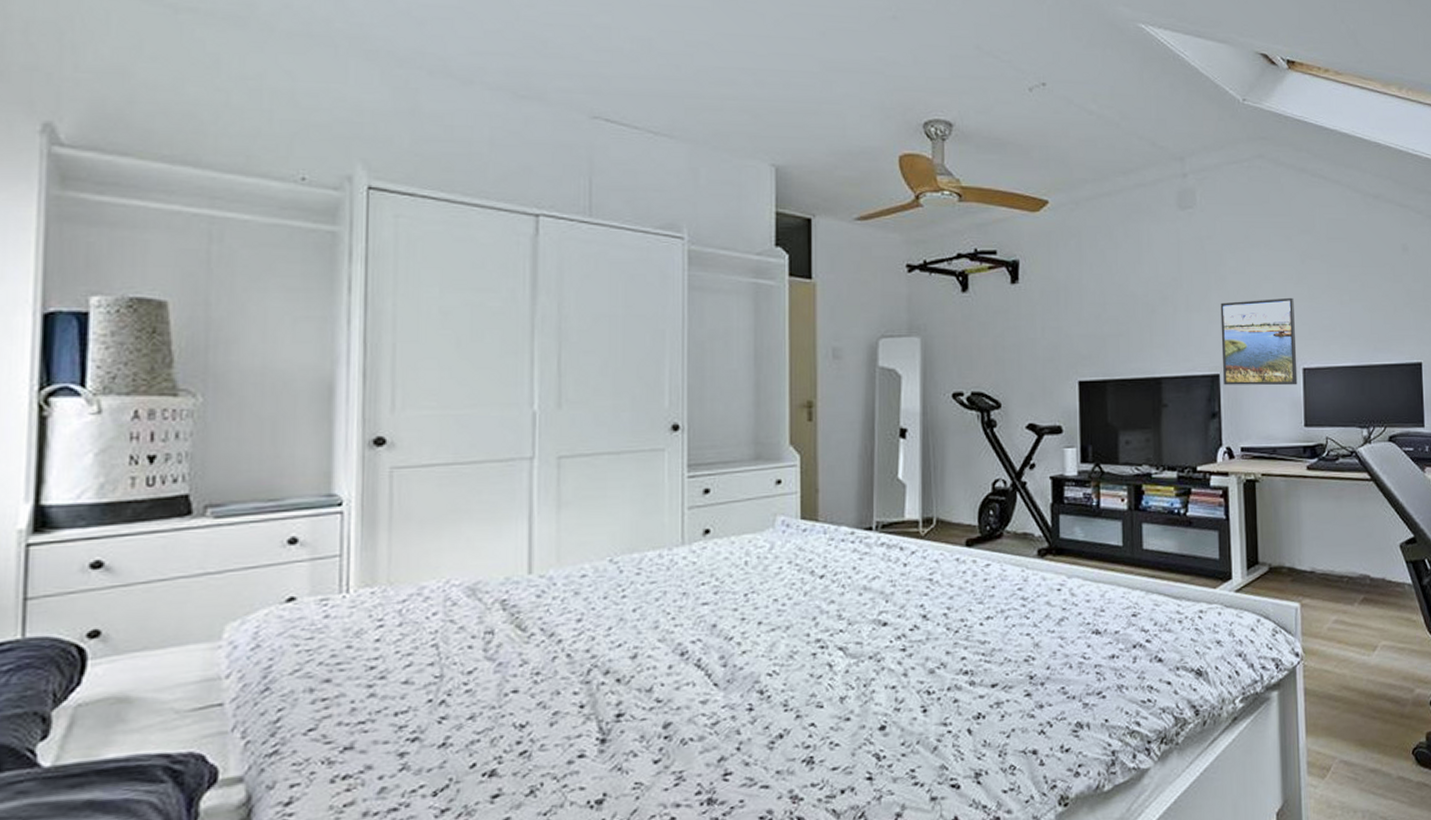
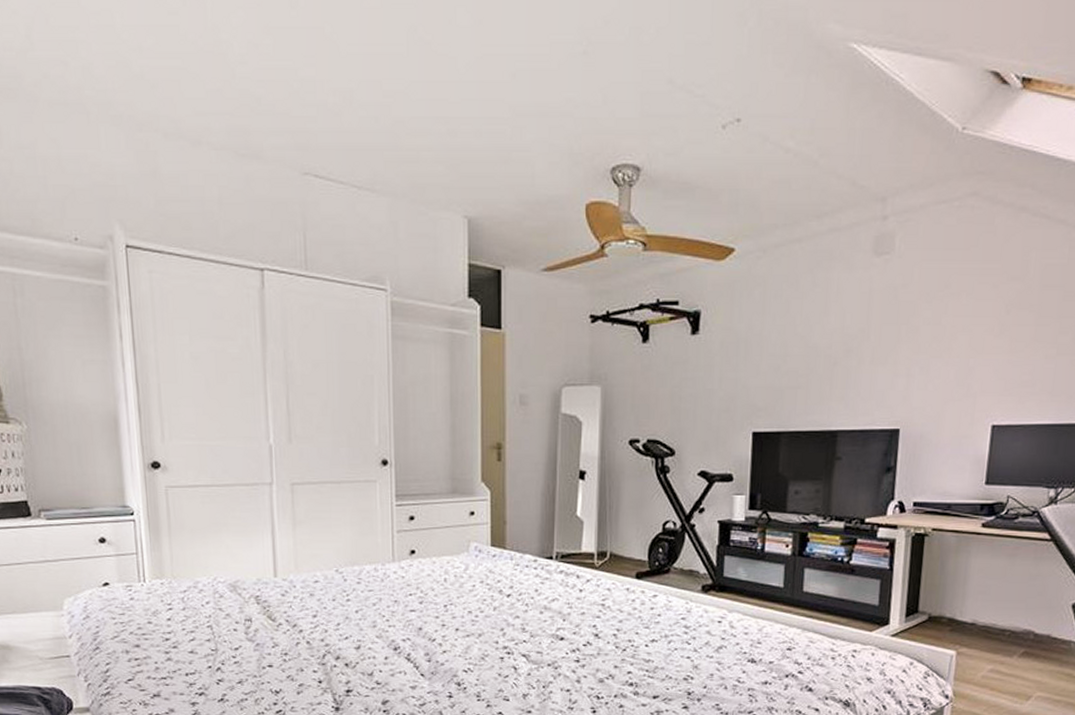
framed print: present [1220,297,1298,386] -> none [903,351,992,443]

